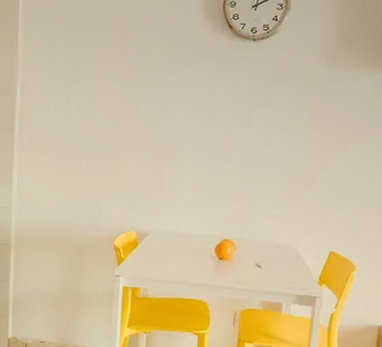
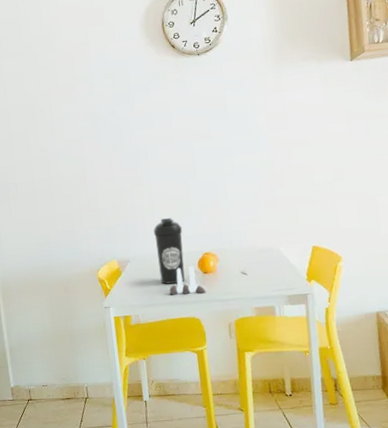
water bottle: none [175,198,207,264] -> present [154,218,185,284]
salt and pepper shaker set: none [182,249,219,278] -> present [169,265,206,295]

